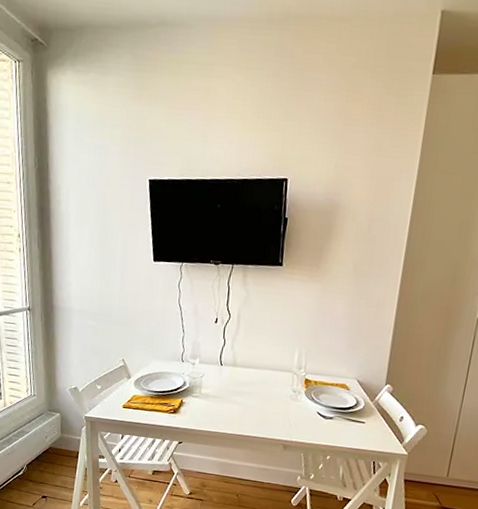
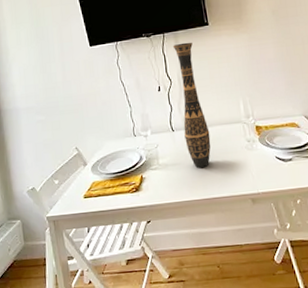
decorative vase: none [231,278,261,406] -> present [172,42,211,168]

